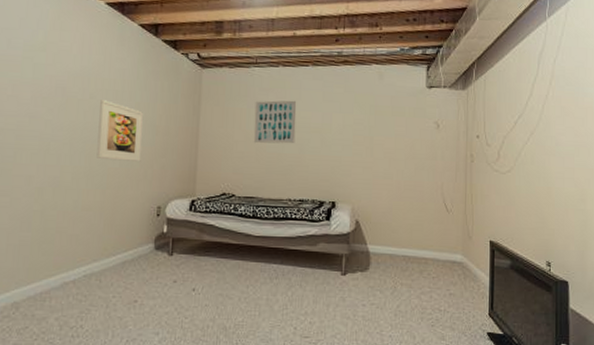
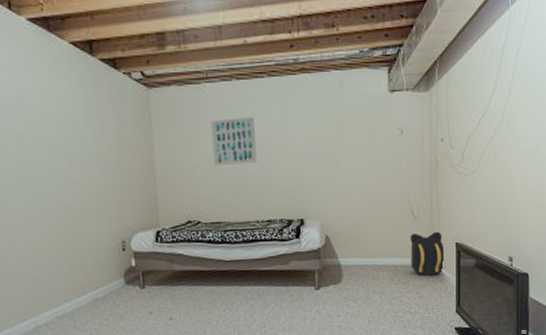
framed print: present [96,100,144,163] -> none [41,132,97,198]
backpack: none [442,227,478,274] -> present [410,231,445,277]

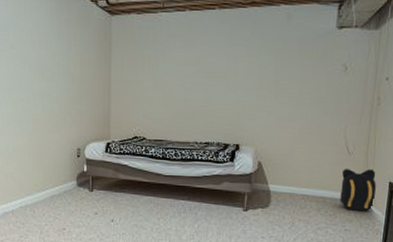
wall art: present [210,116,257,167] -> none [161,45,204,90]

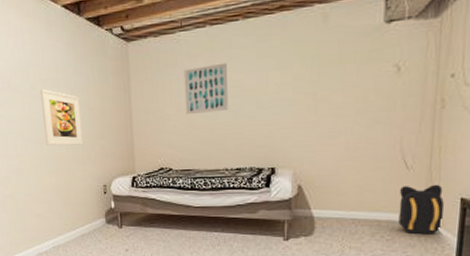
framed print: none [20,50,60,109] -> present [40,89,84,146]
wall art: none [161,45,204,90] -> present [184,62,229,115]

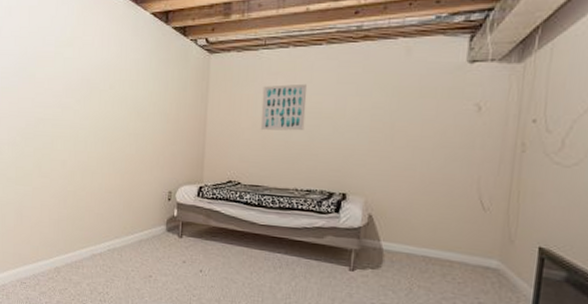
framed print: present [40,89,84,146] -> none [116,90,156,150]
backpack: present [398,184,444,235] -> none [471,228,521,283]

